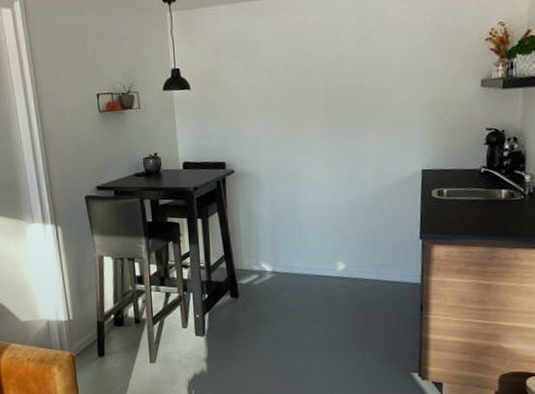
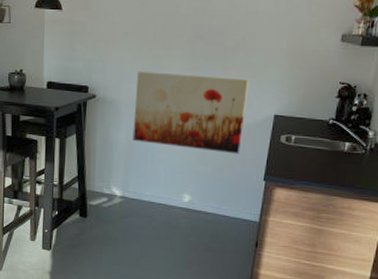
wall art: none [274,136,391,215] -> present [132,71,250,154]

